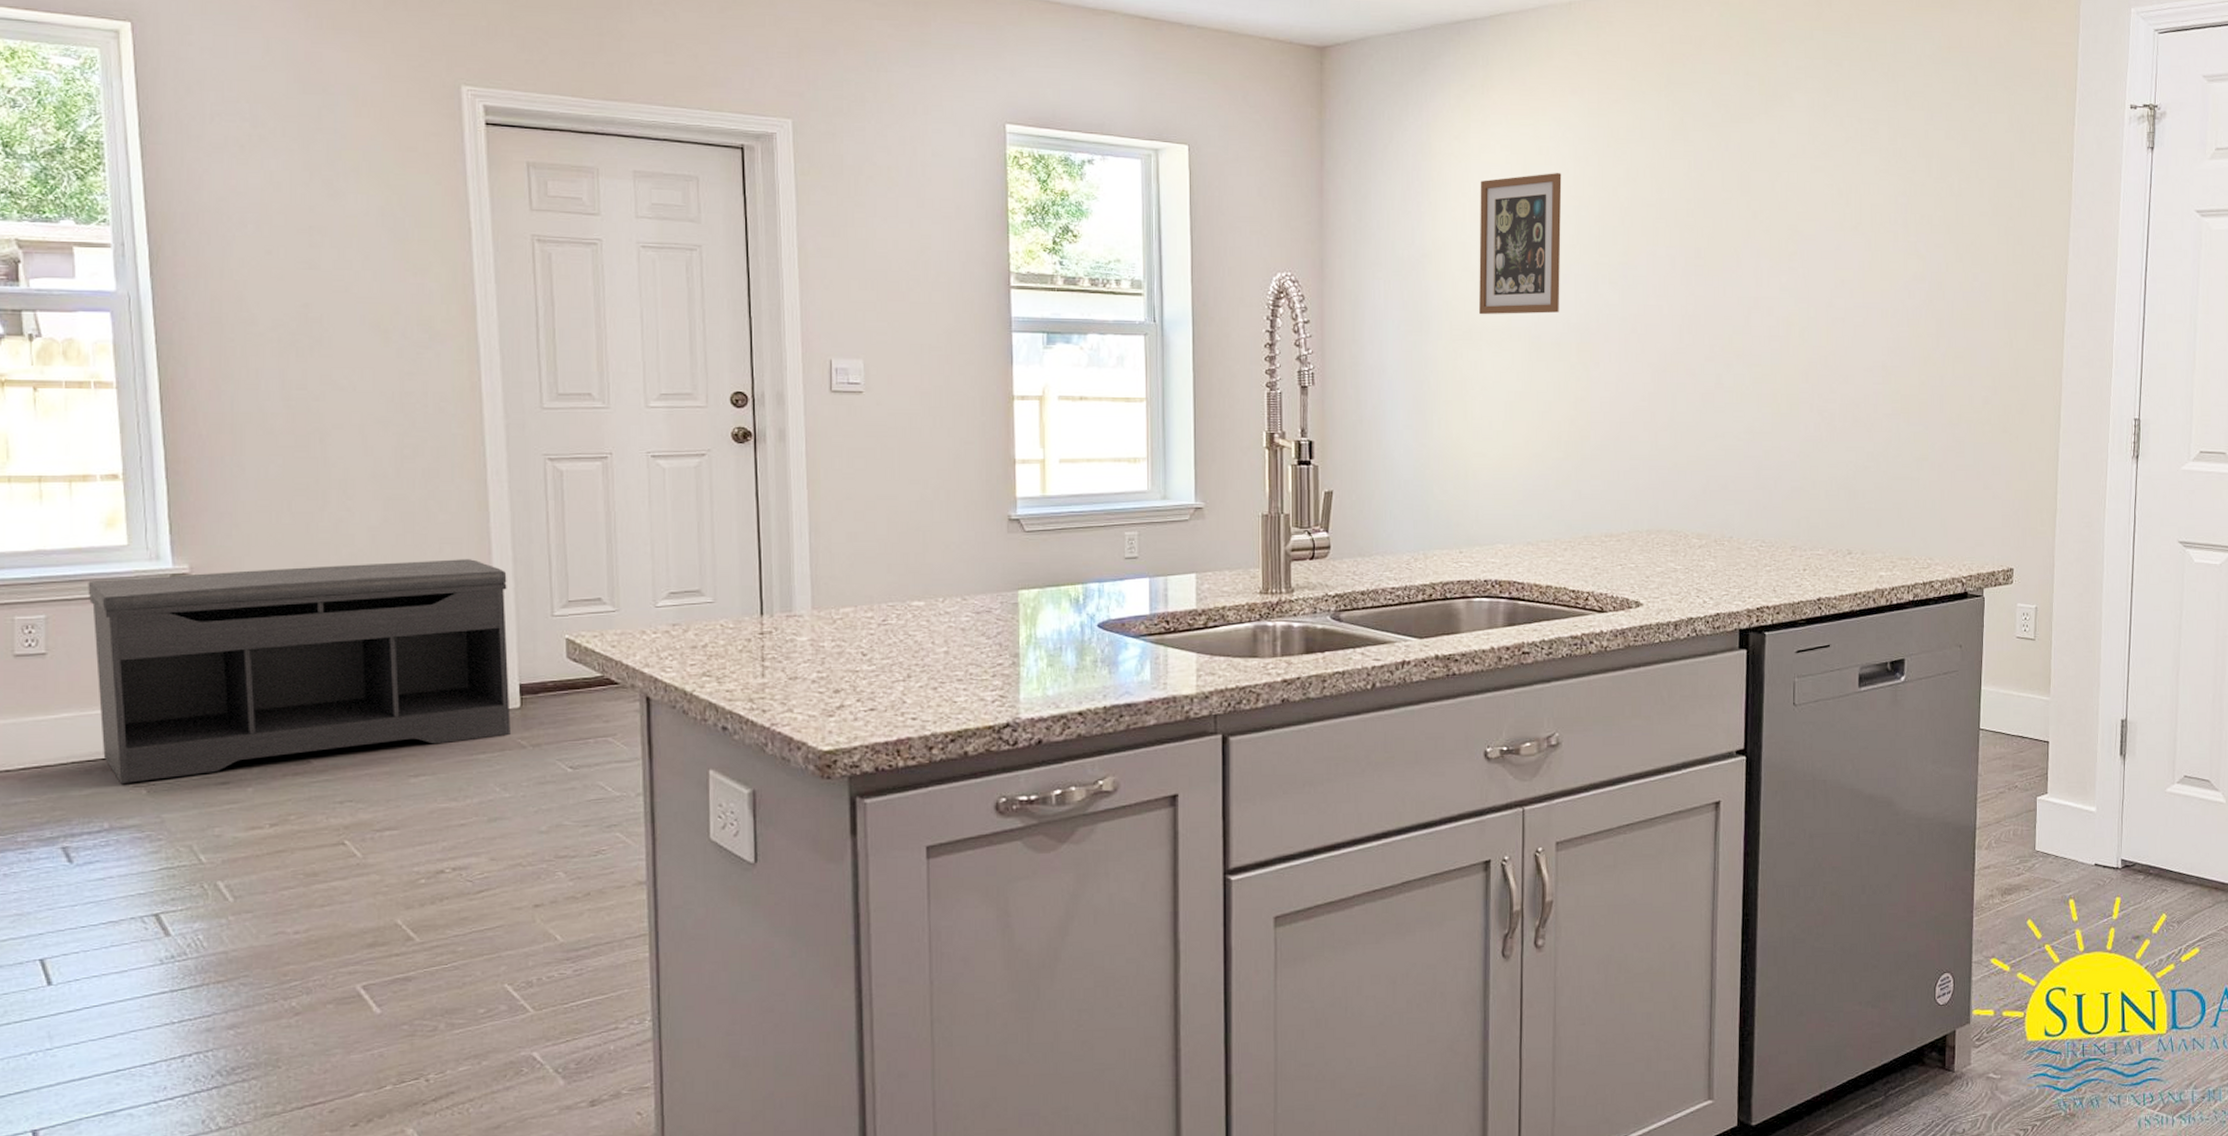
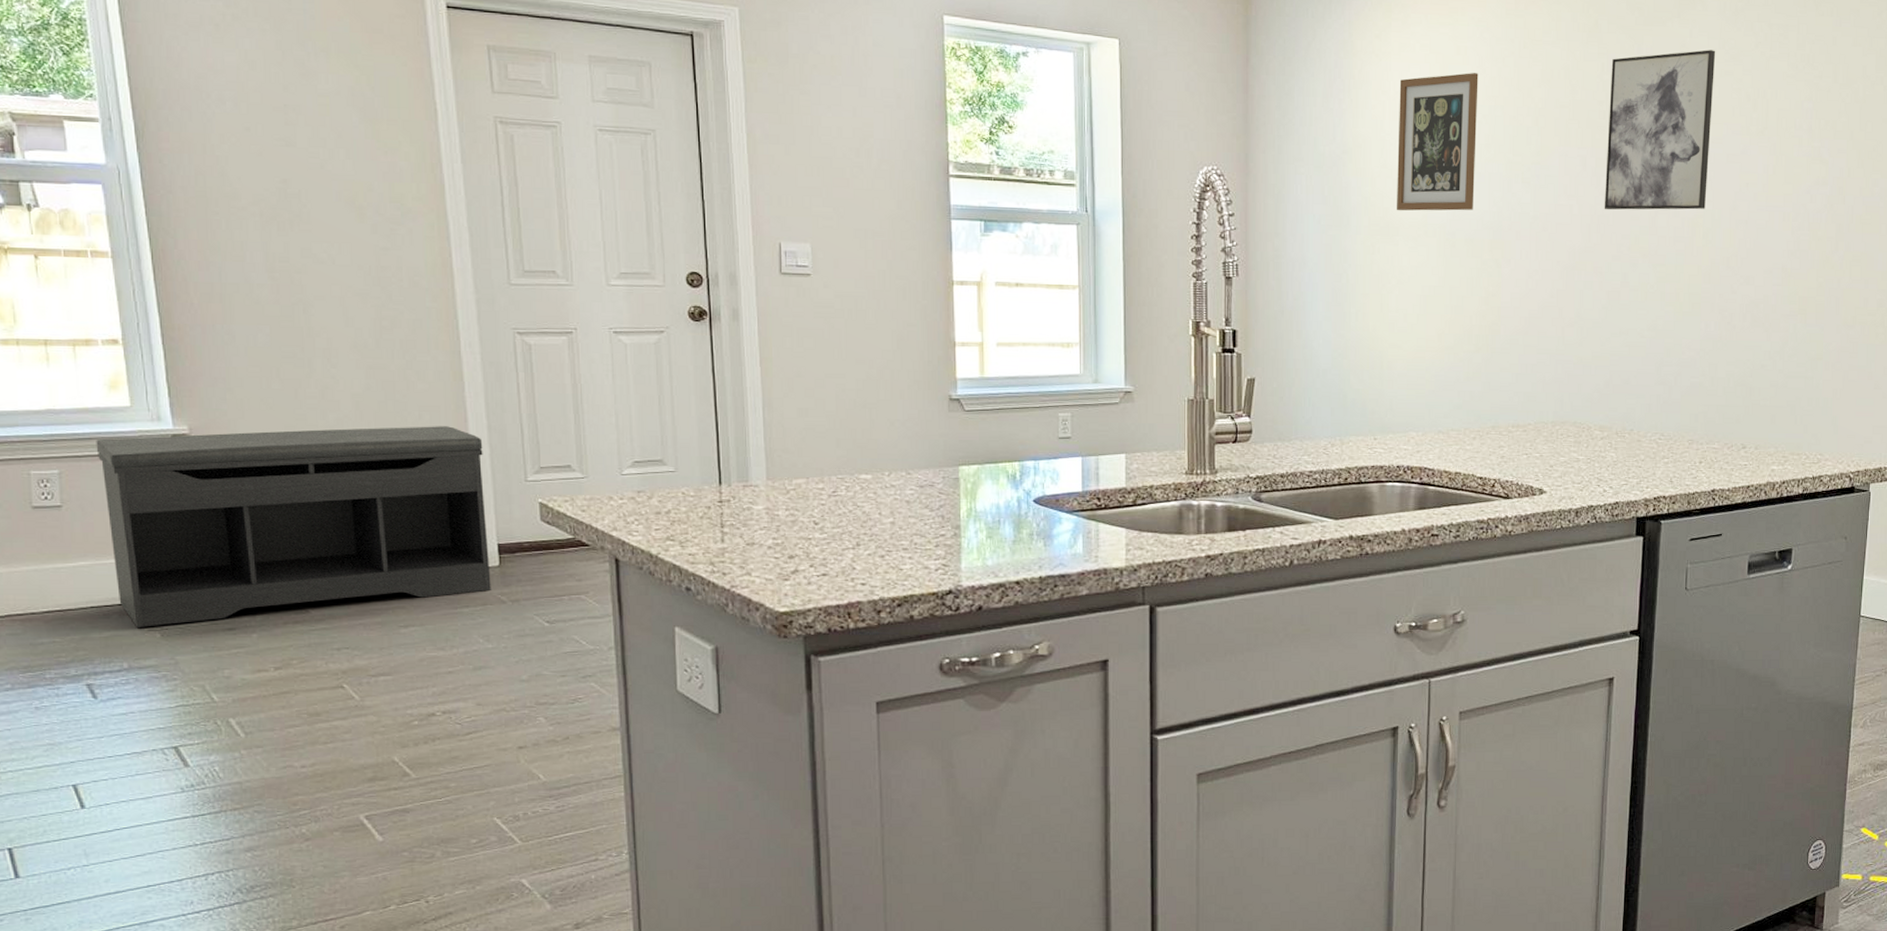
wall art: none [1695,145,1806,310] -> present [1604,49,1716,210]

